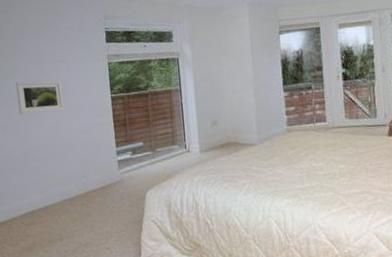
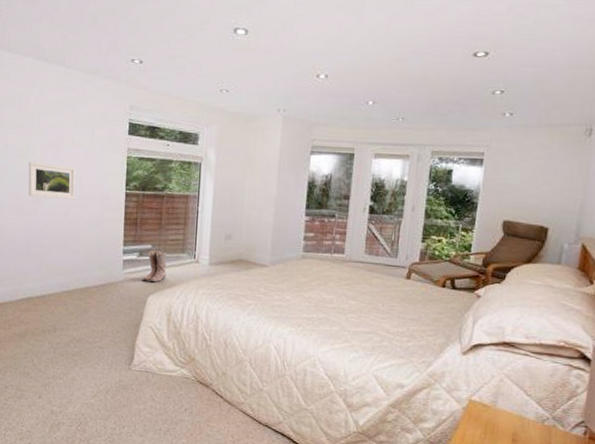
boots: none [138,146,161,178] -> present [142,250,167,283]

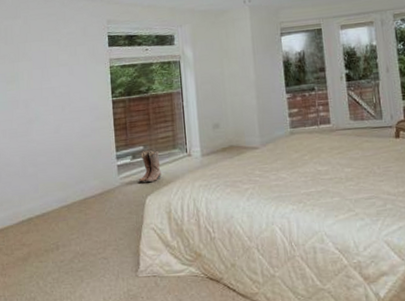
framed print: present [28,162,76,200] -> none [18,84,65,119]

